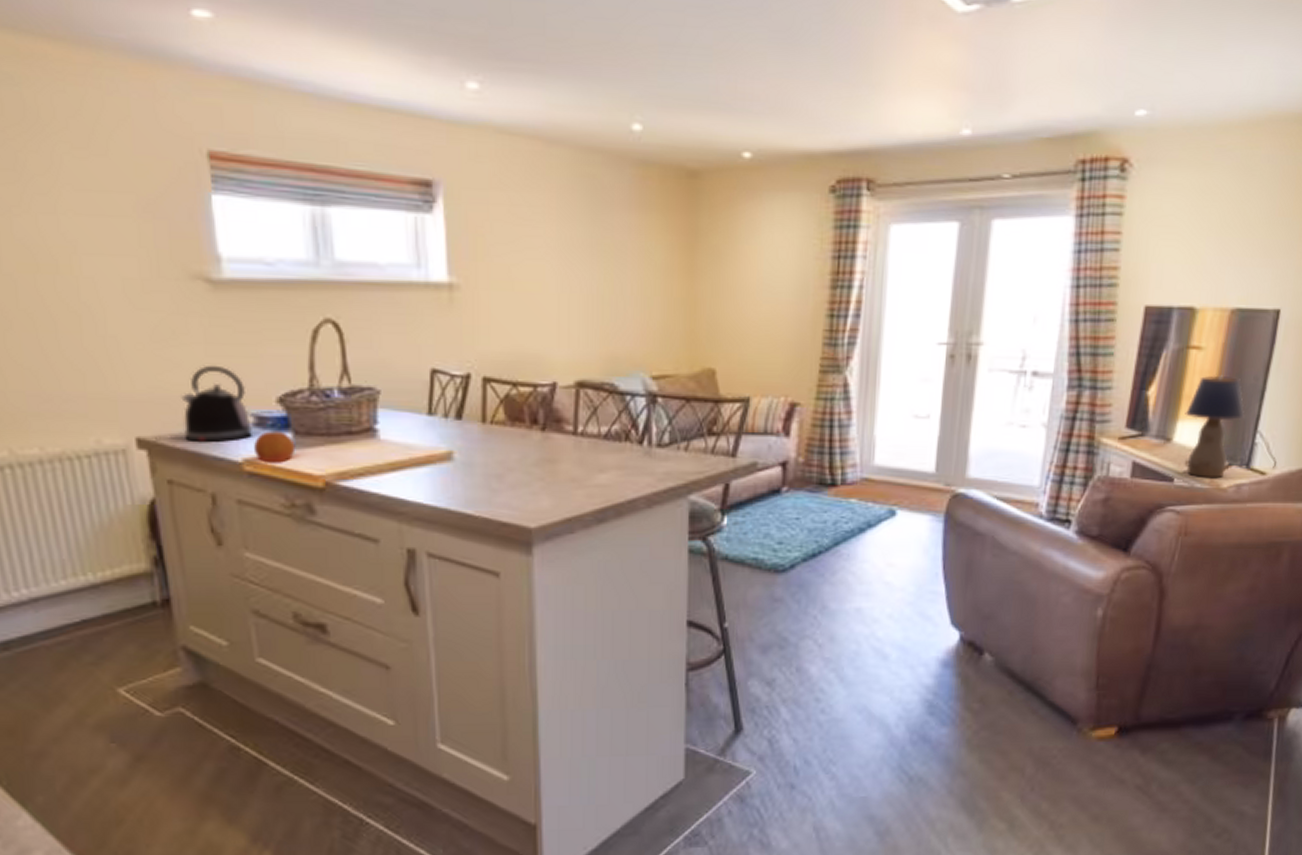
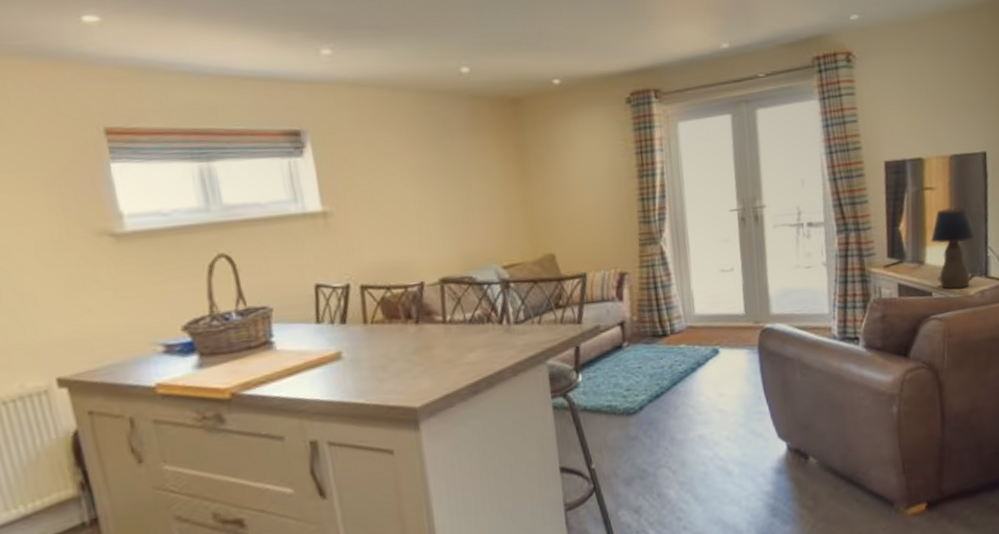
kettle: present [181,365,254,443] -> none [95,305,164,375]
fruit: present [254,431,296,465] -> none [165,354,203,385]

